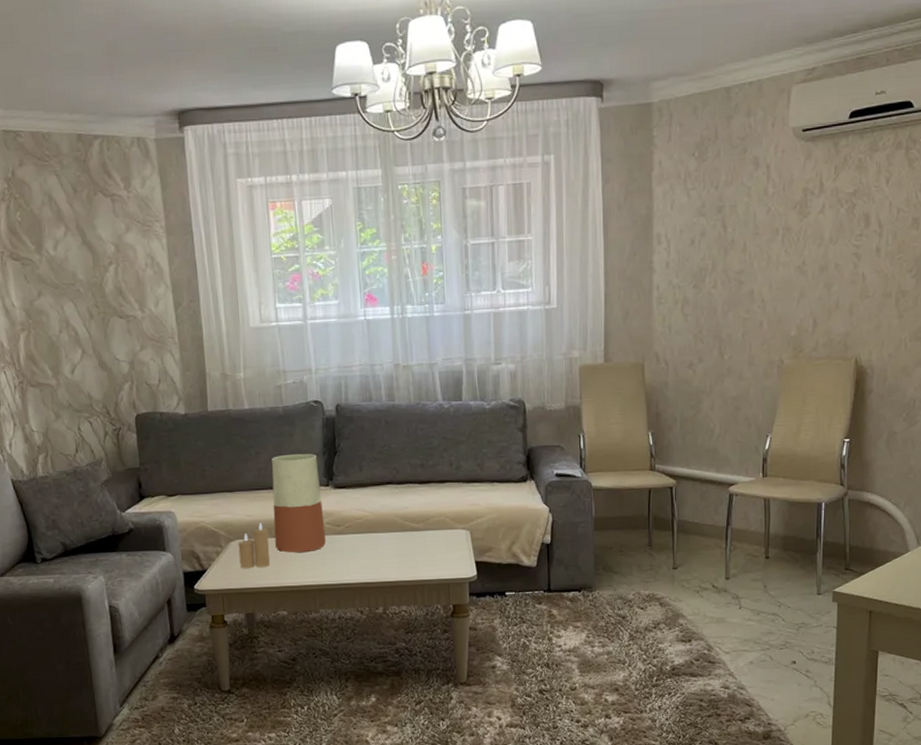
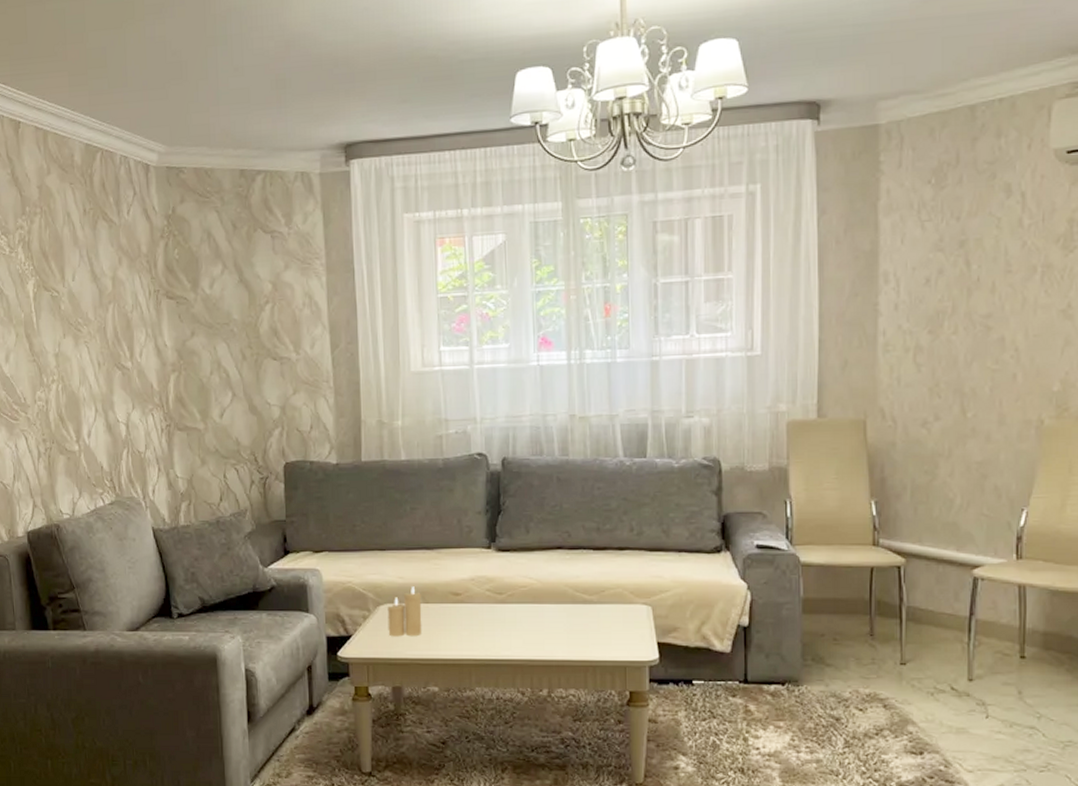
vase: present [271,453,326,553] -> none [427,510,485,622]

